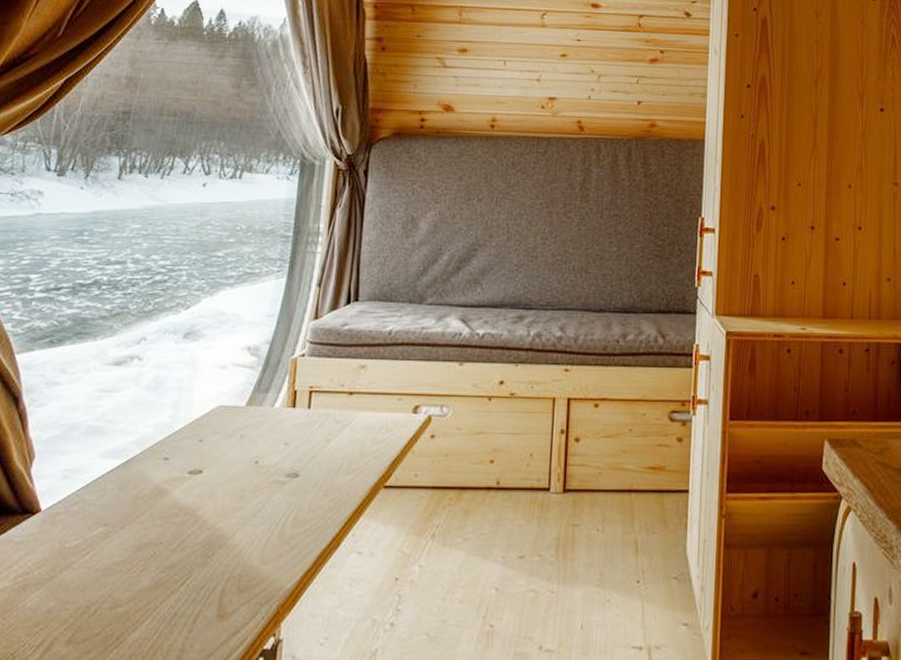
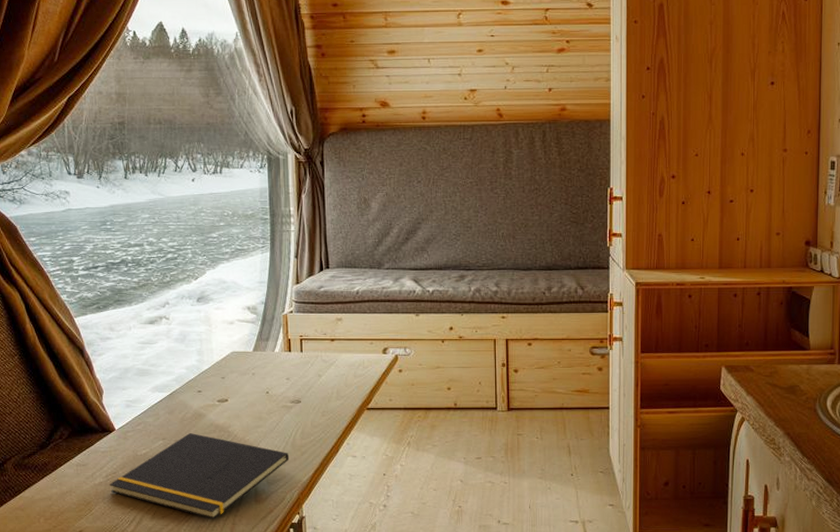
notepad: none [17,517,273,644] -> present [110,433,290,520]

